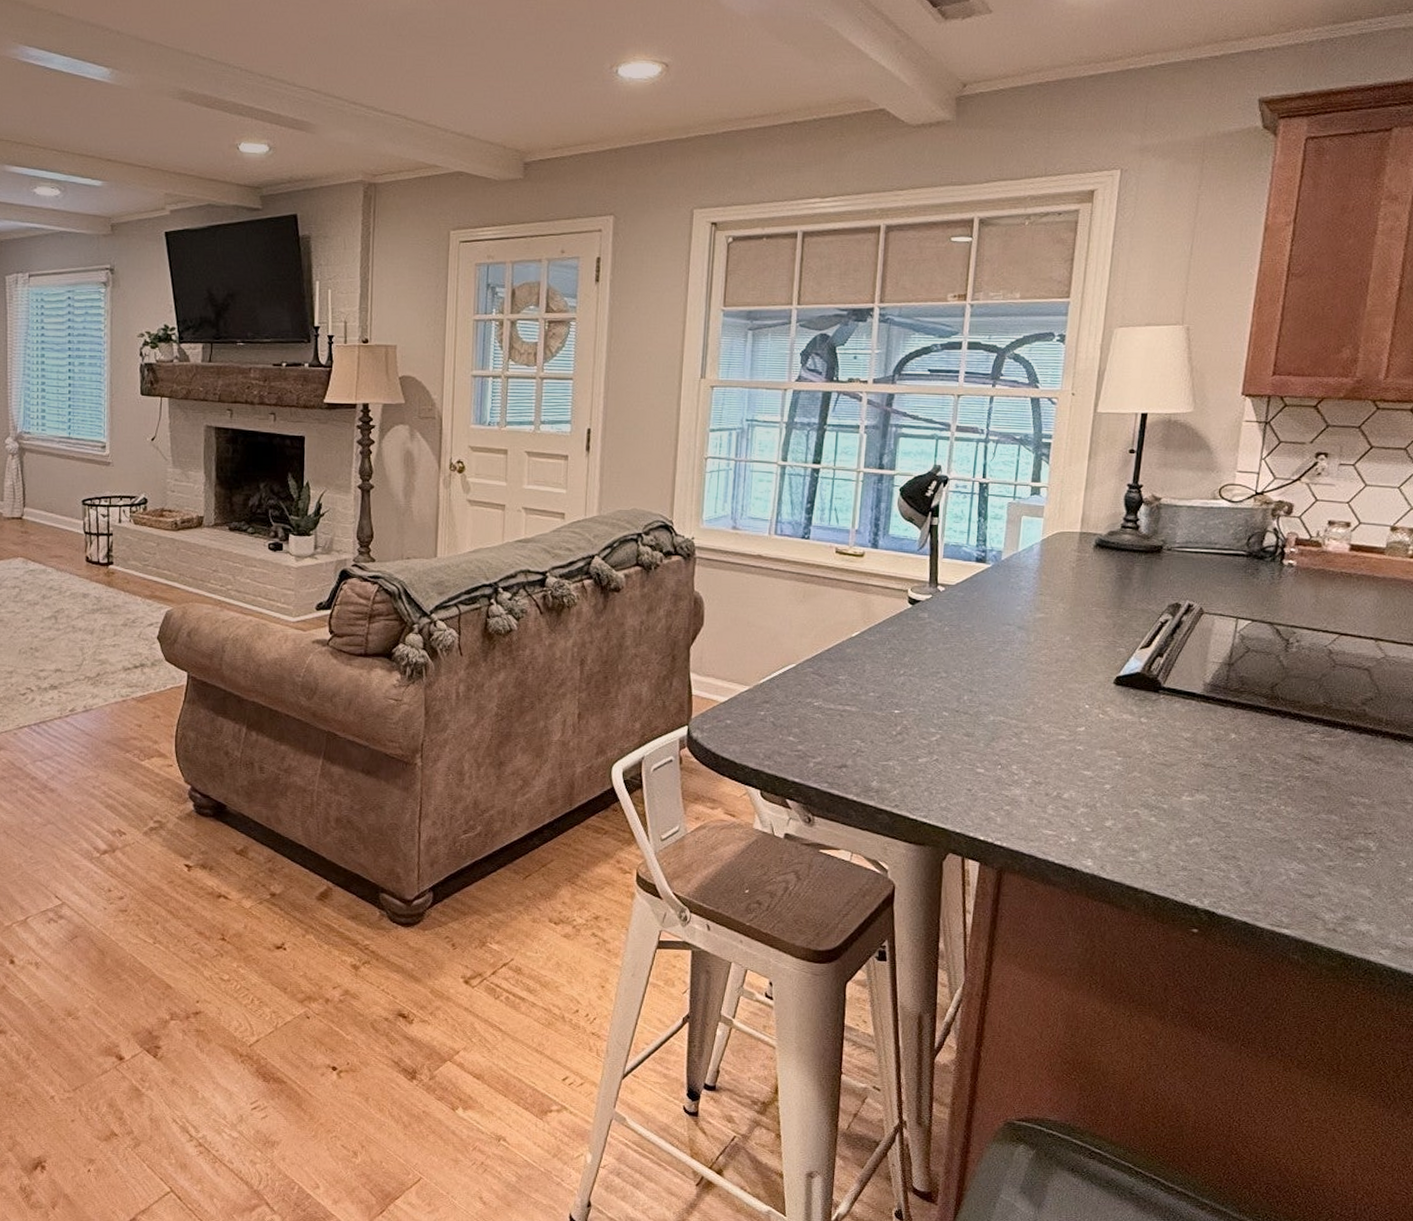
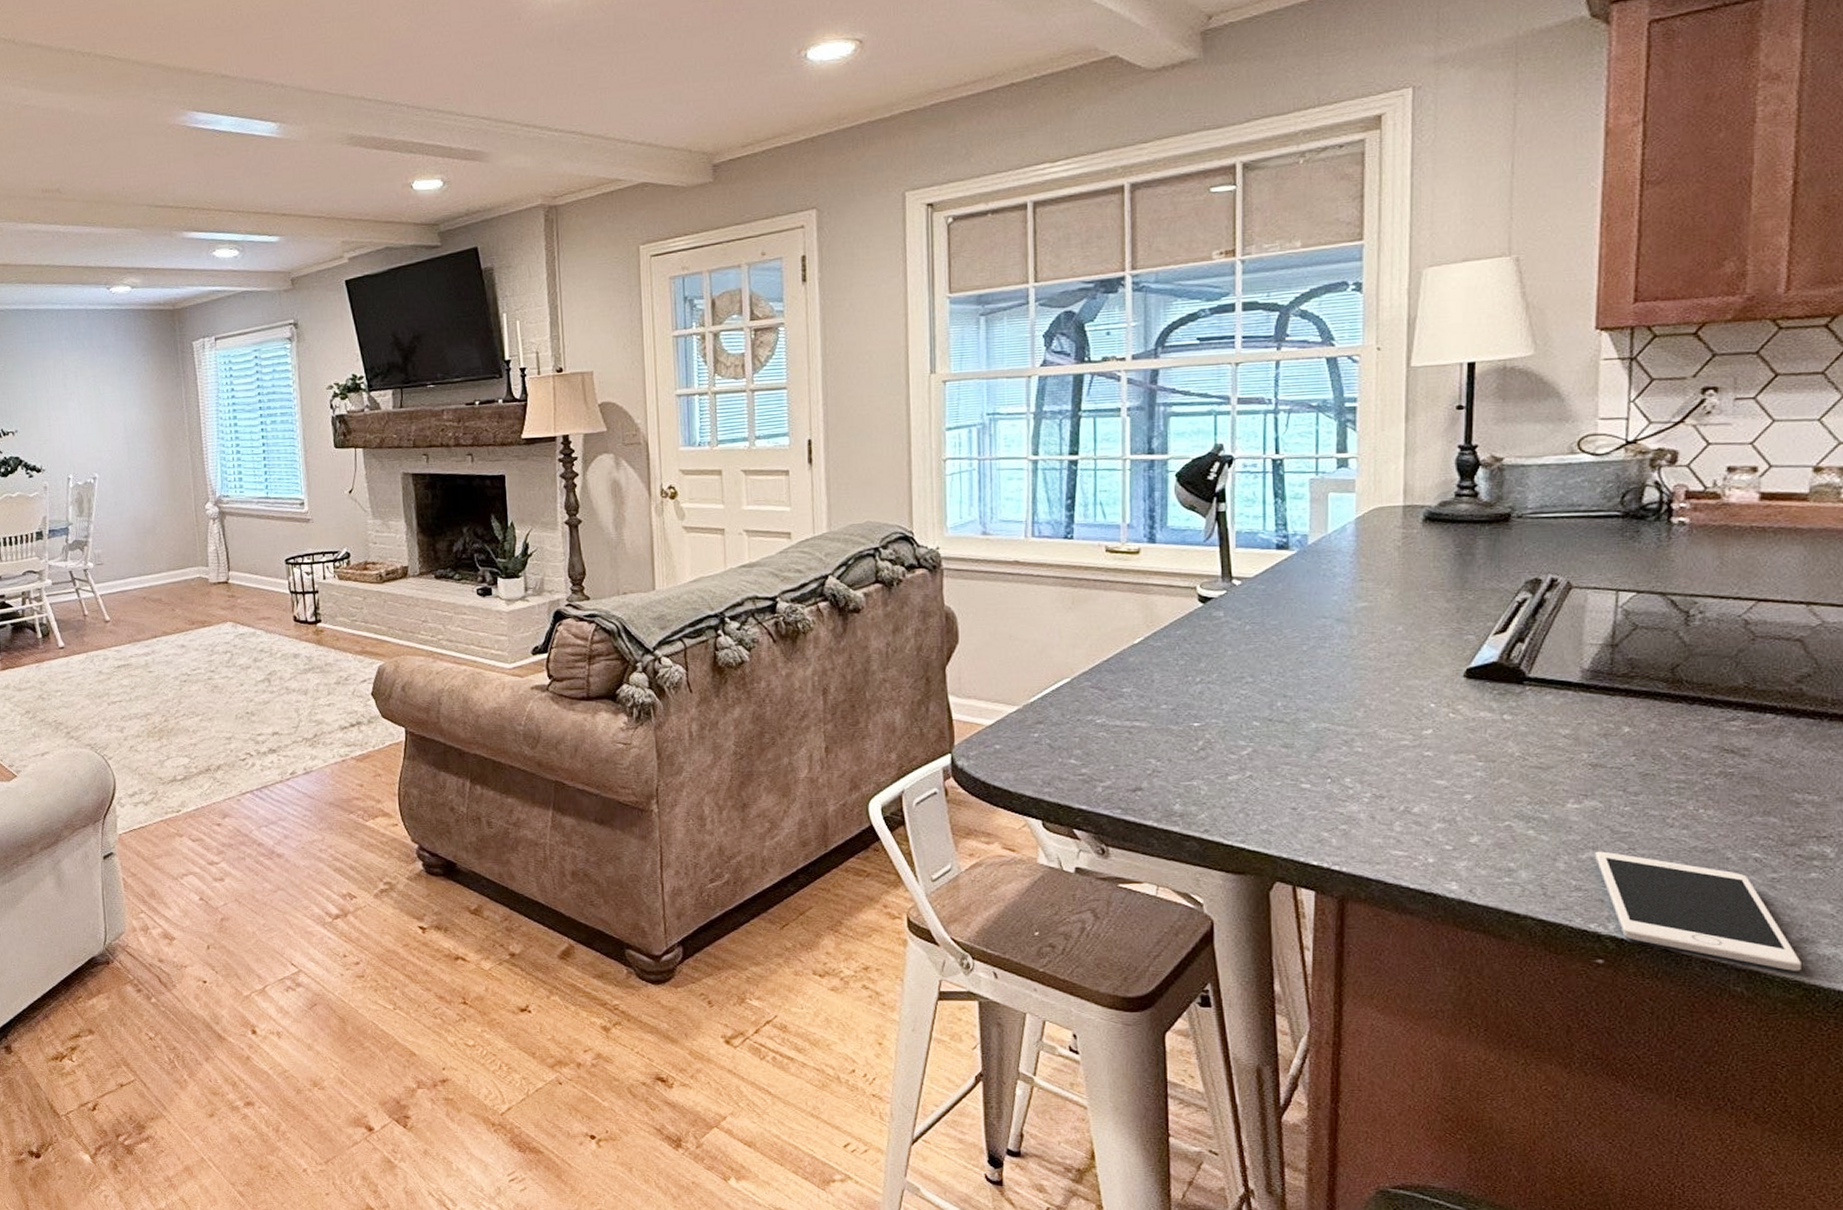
cell phone: none [1199,837,1344,943] -> present [1595,851,1801,971]

